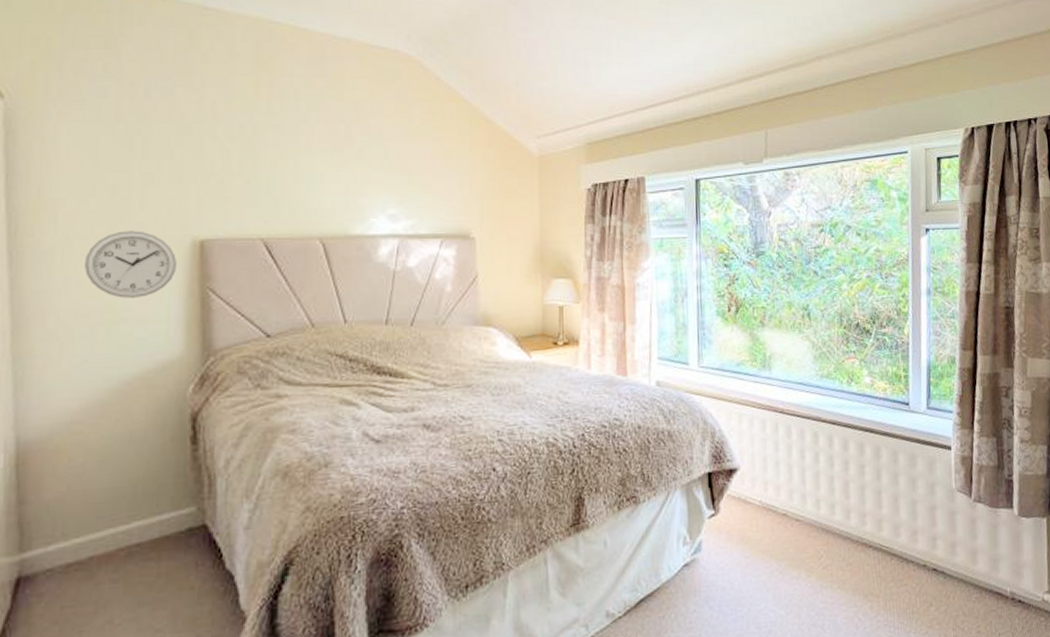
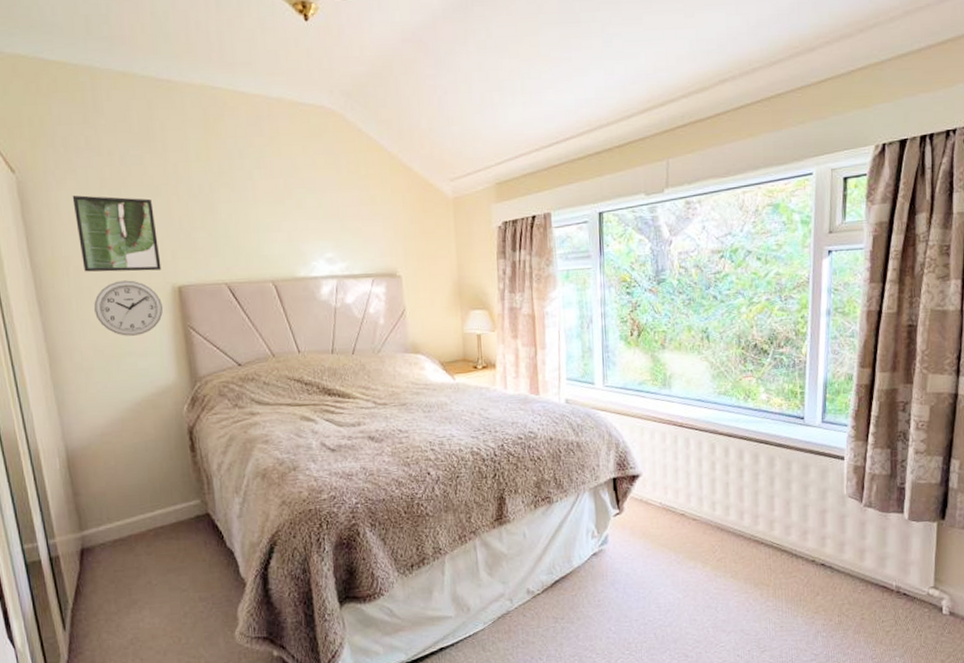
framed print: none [75,129,182,221] -> present [72,195,162,272]

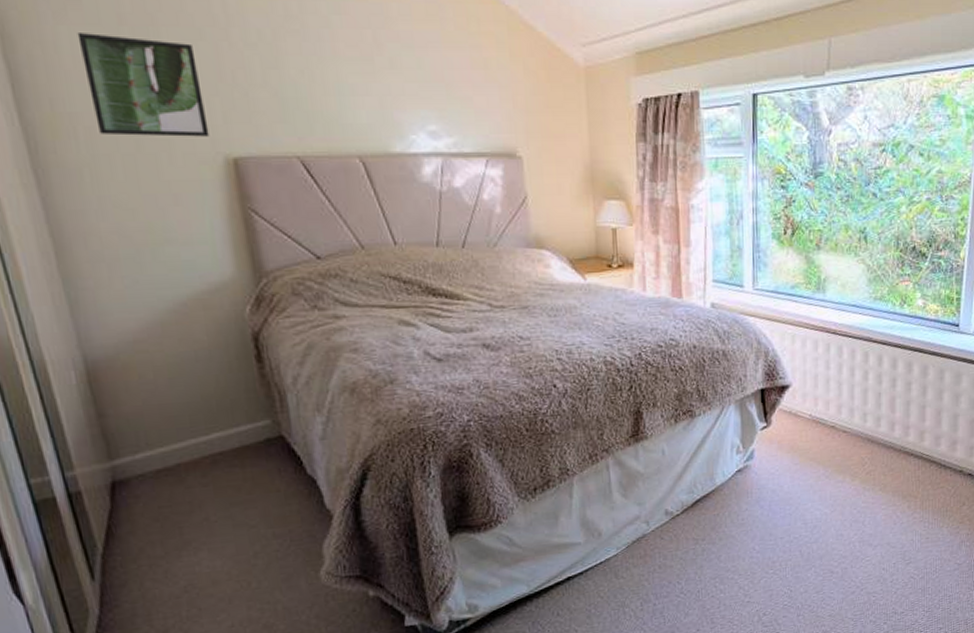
wall clock: present [93,280,163,336] -> none [115,147,213,219]

